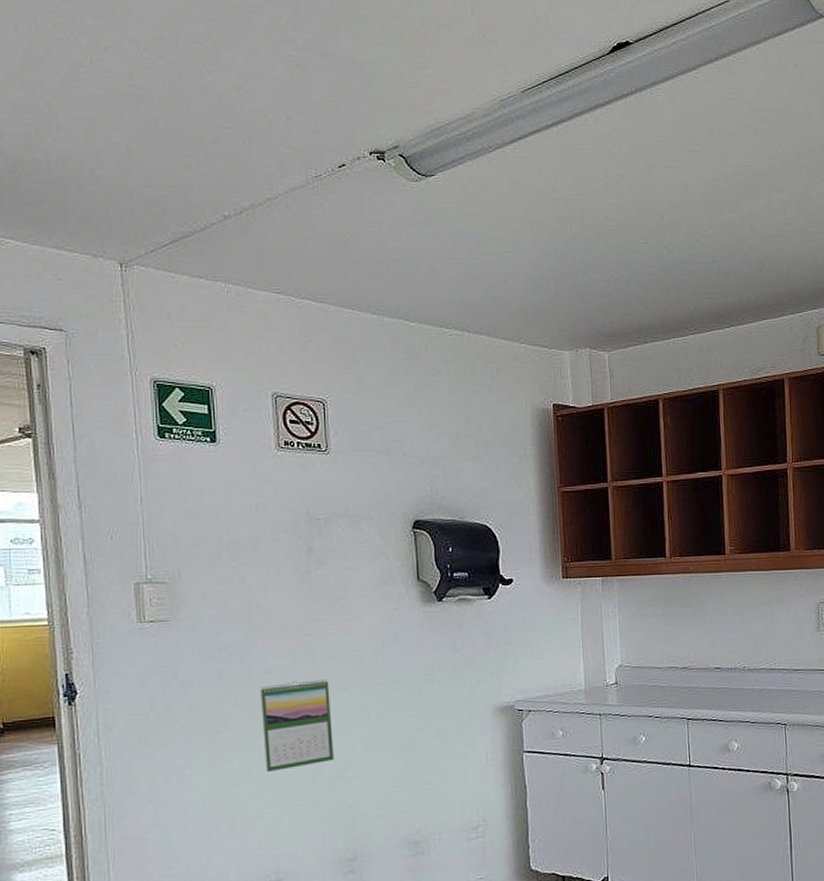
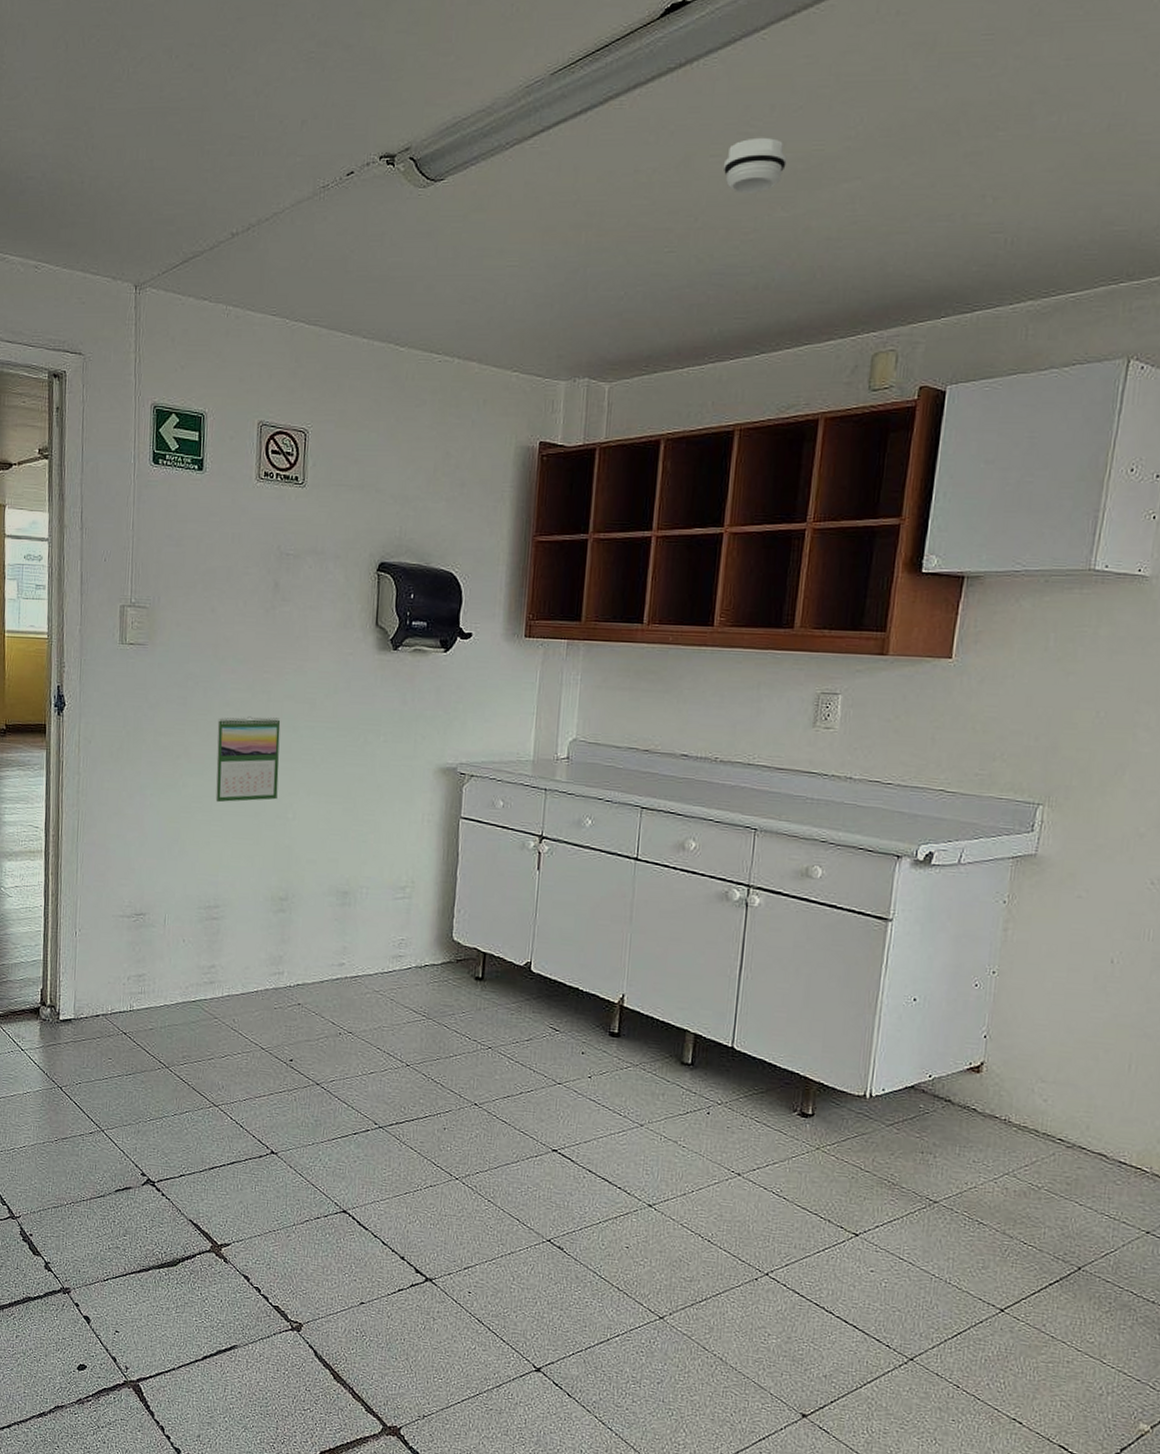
smoke detector: none [678,154,728,198] -> present [723,137,787,194]

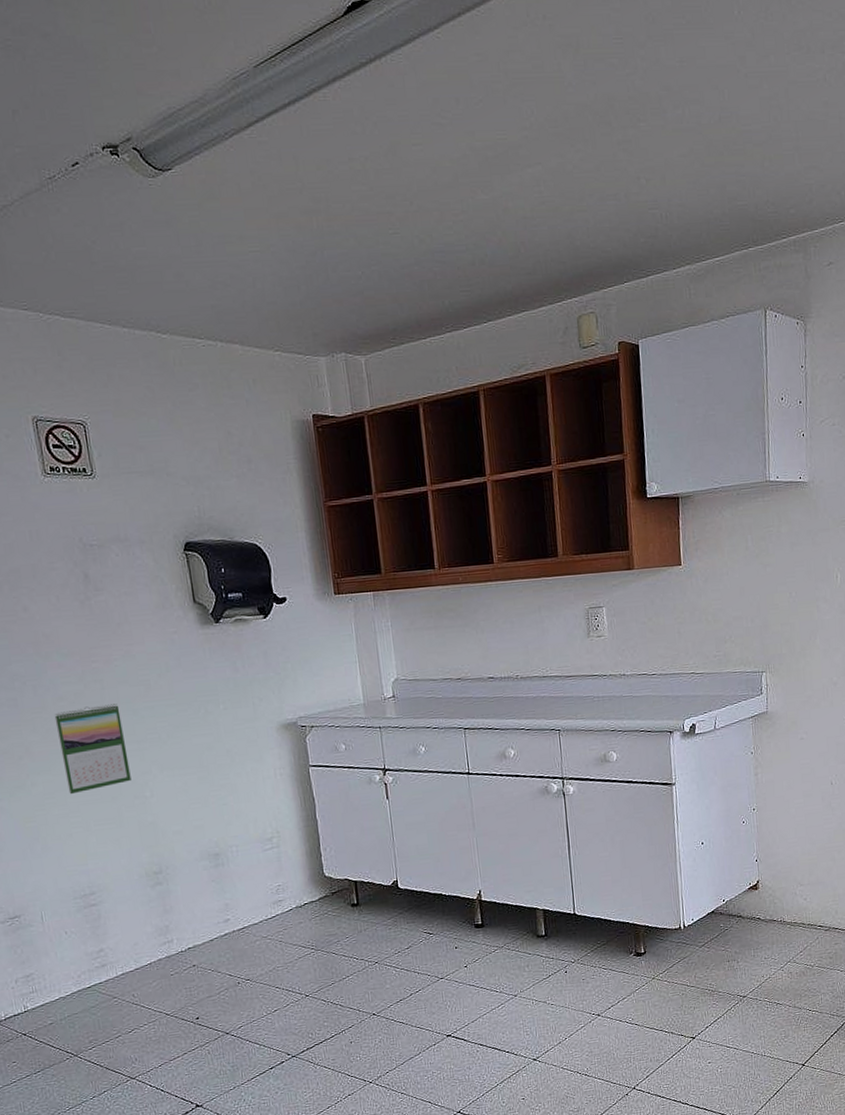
smoke detector: present [723,137,787,194] -> none [425,127,478,179]

